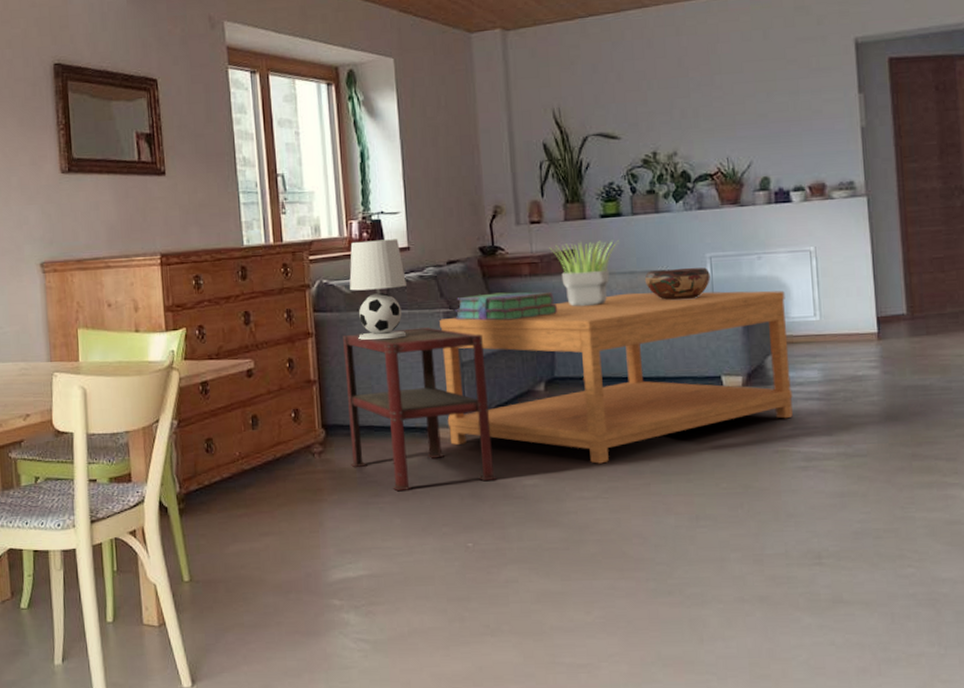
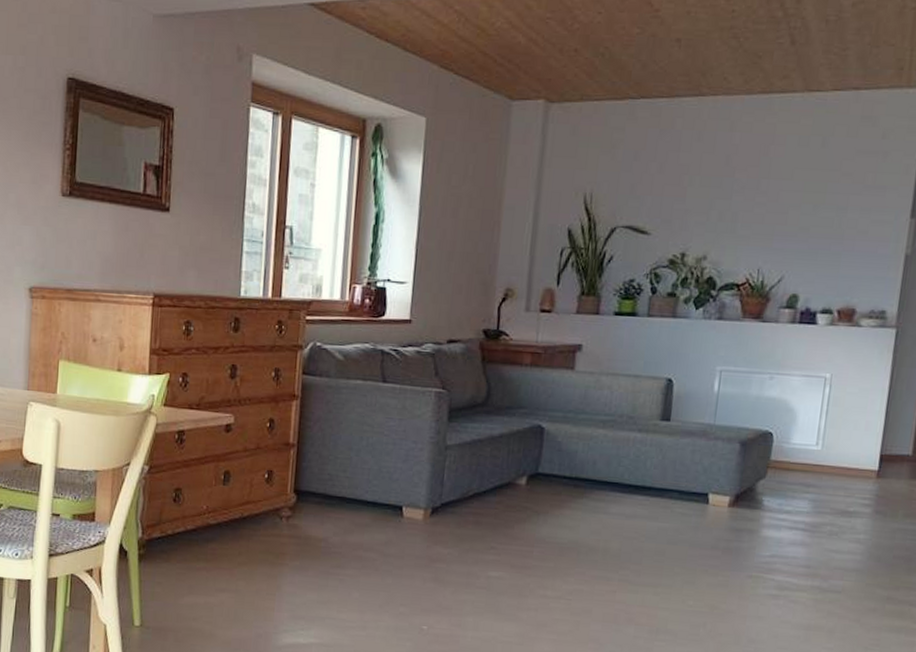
side table: present [343,327,497,492] -> none [317,401,472,568]
table lamp: present [349,239,407,341] -> none [343,307,403,412]
coffee table: present [440,290,793,464] -> none [421,396,791,566]
stack of books: present [455,292,558,321] -> none [446,378,554,409]
potted plant: present [549,240,619,306] -> none [555,337,629,405]
decorative bowl: present [644,267,710,300] -> none [648,377,717,412]

